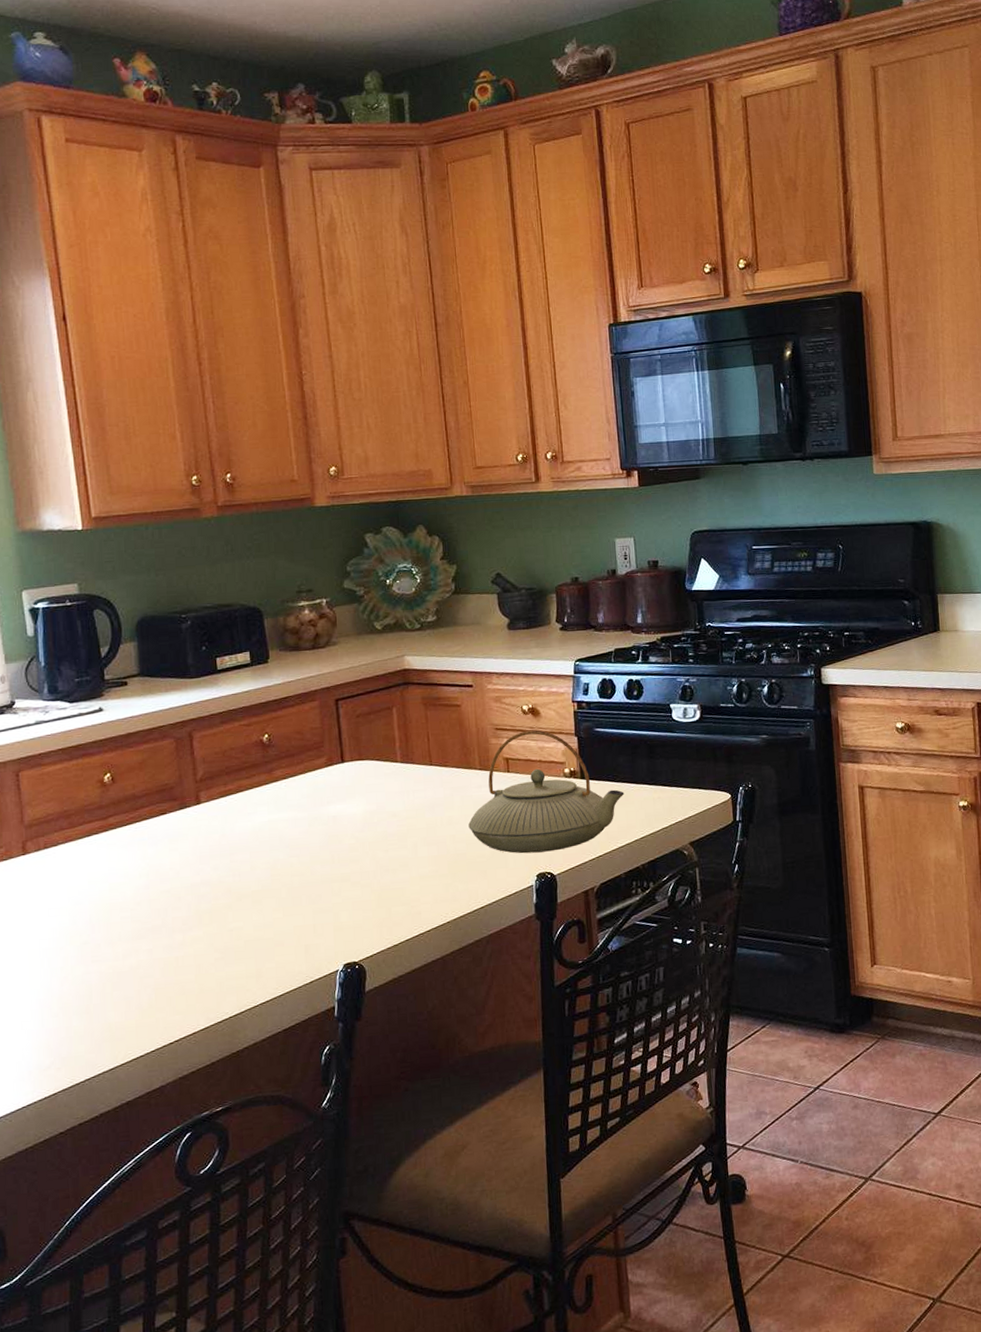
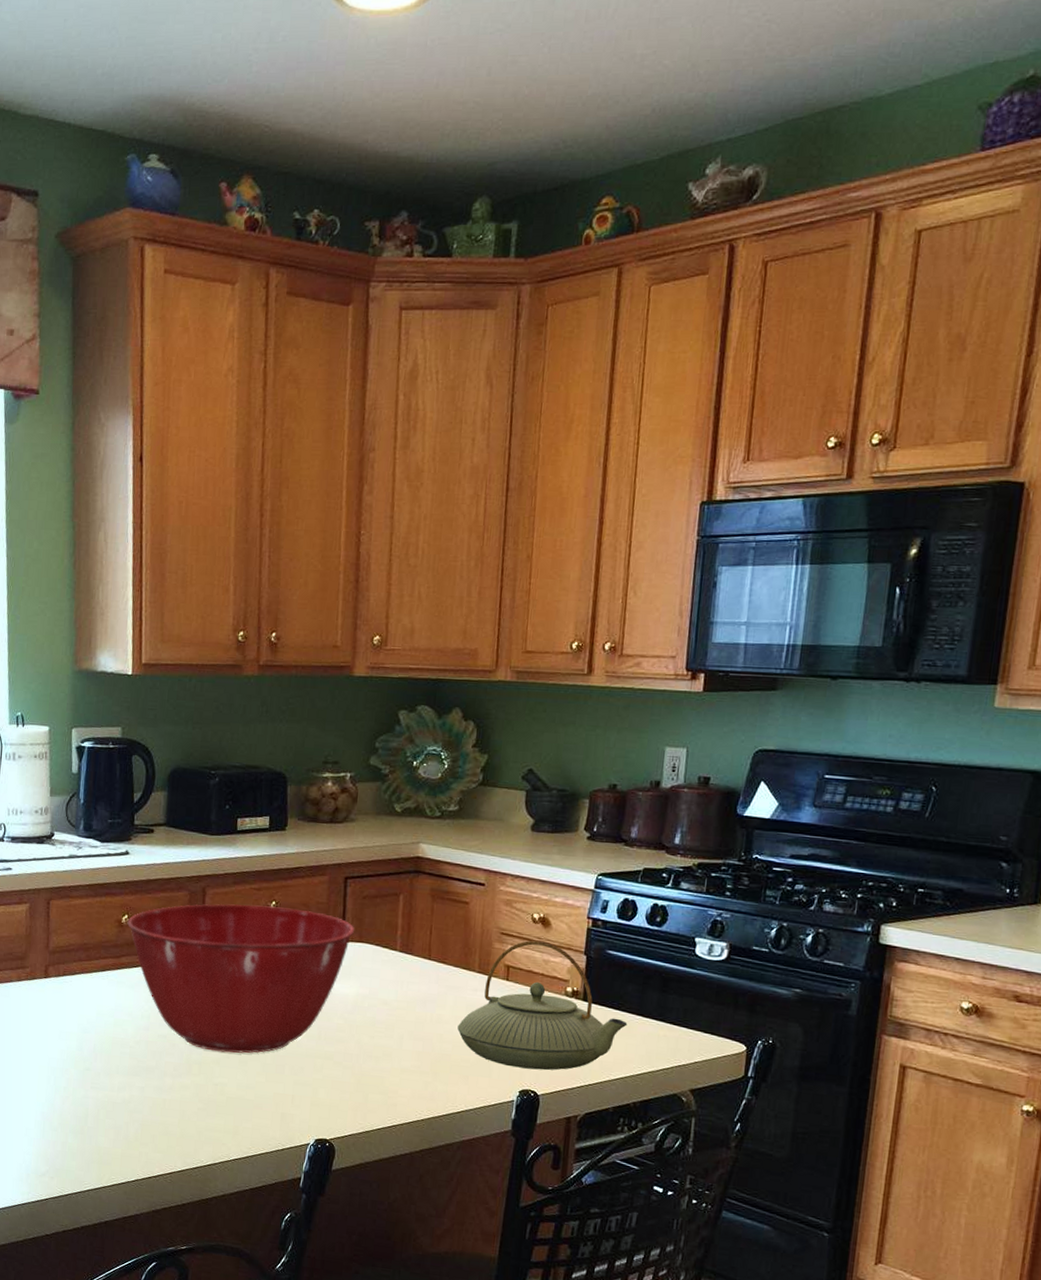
mixing bowl: none [110,738,352,897] -> present [127,903,354,1053]

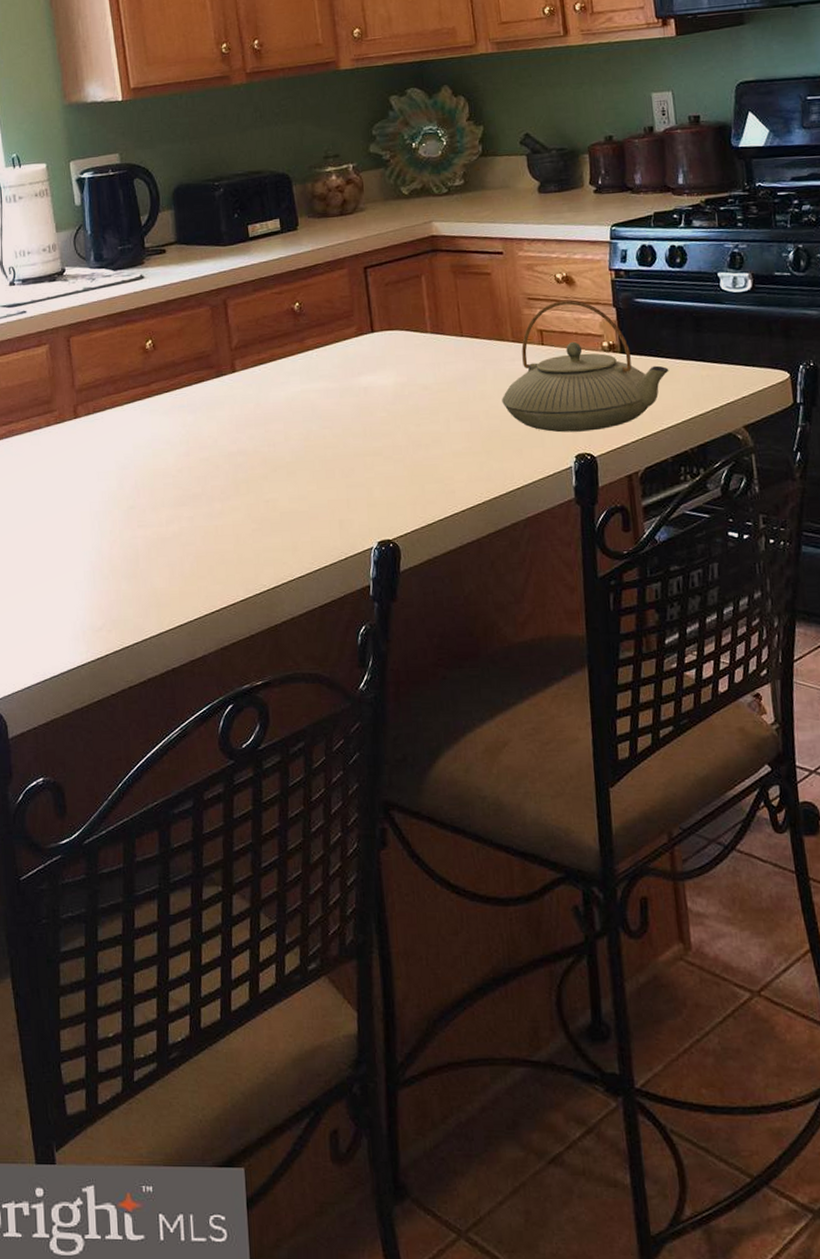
mixing bowl: present [127,903,354,1053] -> none [152,306,382,467]

